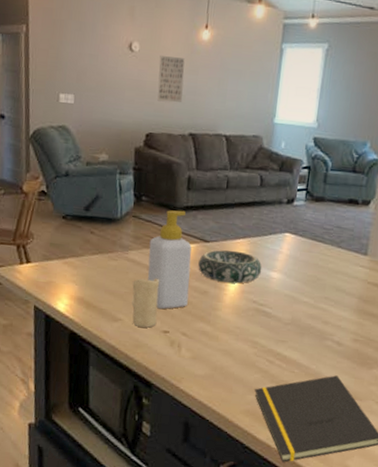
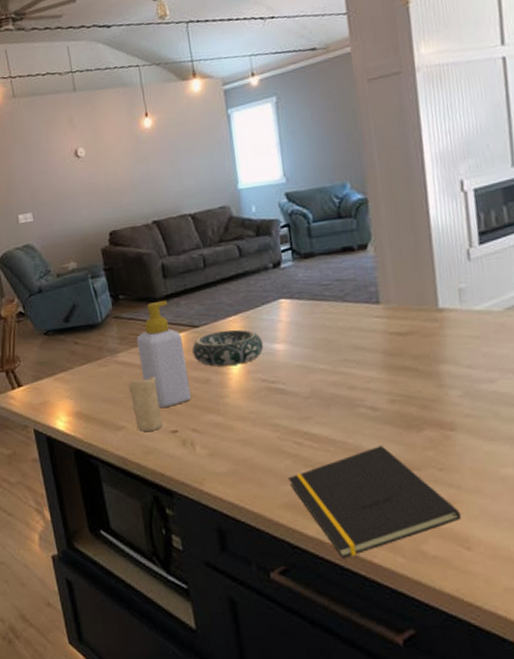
wall art: present [157,56,185,103] -> none [106,150,139,198]

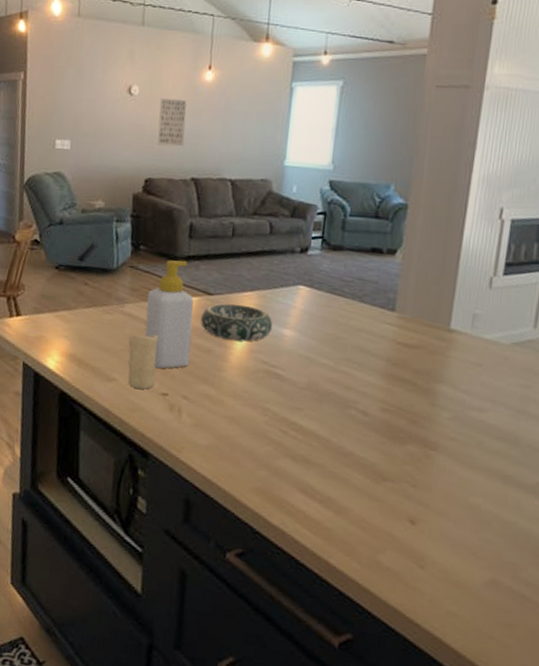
wall art: none [106,150,139,198] -> present [157,99,187,147]
notepad: present [287,446,461,558] -> none [265,450,423,553]

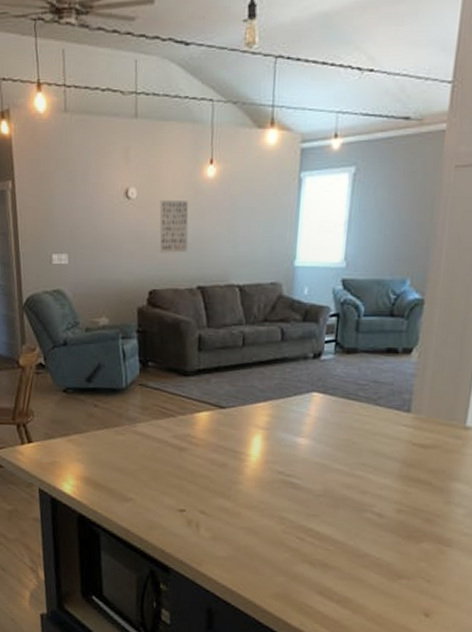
candle: present [127,334,159,390] -> none [142,451,173,507]
soap bottle: present [145,260,194,369] -> none [158,374,207,486]
decorative bowl: present [201,303,273,342] -> none [214,415,288,453]

